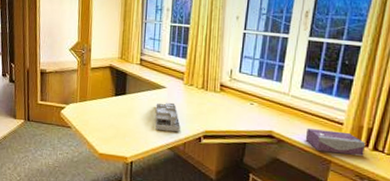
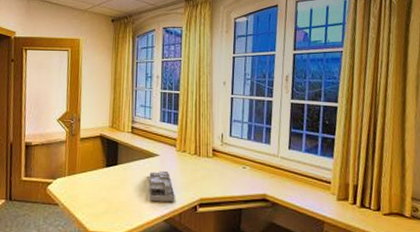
tissue box: present [305,129,366,156] -> none [297,190,354,214]

